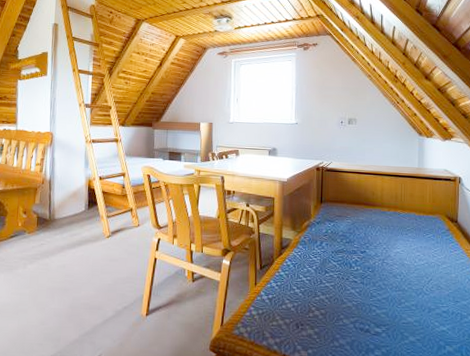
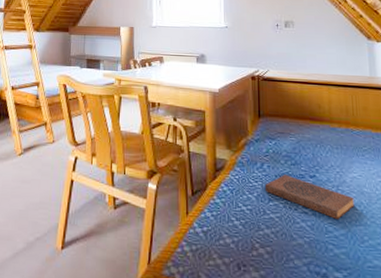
book: none [322,251,396,286] -> present [264,174,355,219]

